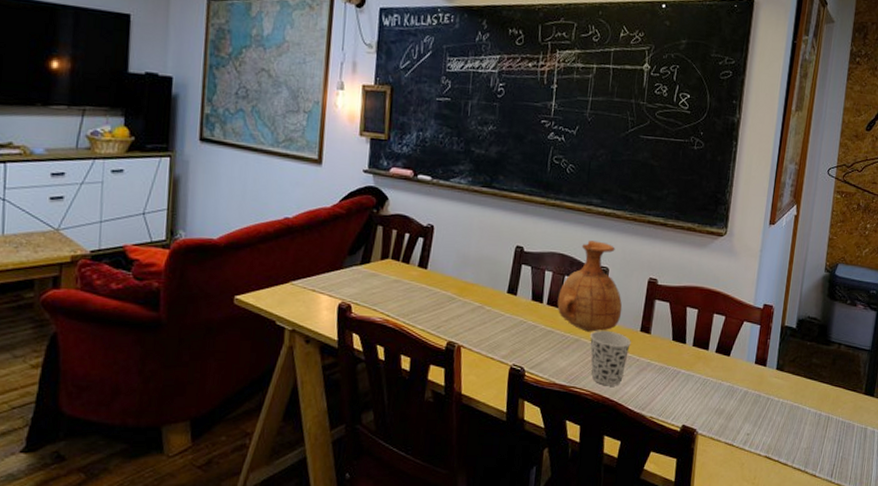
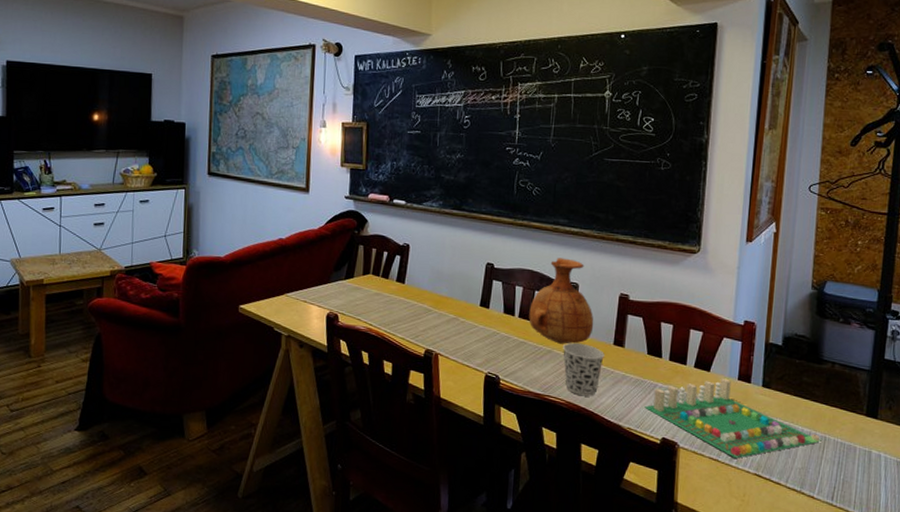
board game: none [667,362,825,442] -> present [644,378,821,458]

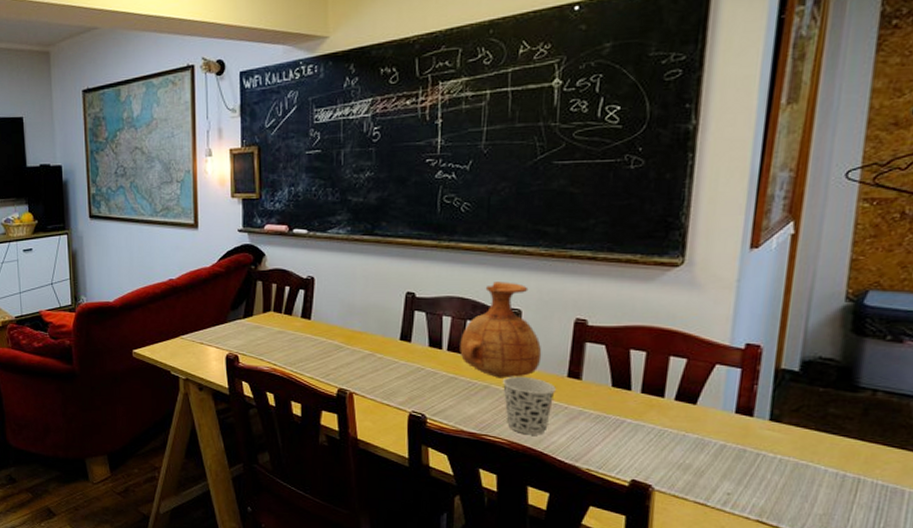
board game: present [644,378,821,458] -> none [608,411,853,503]

